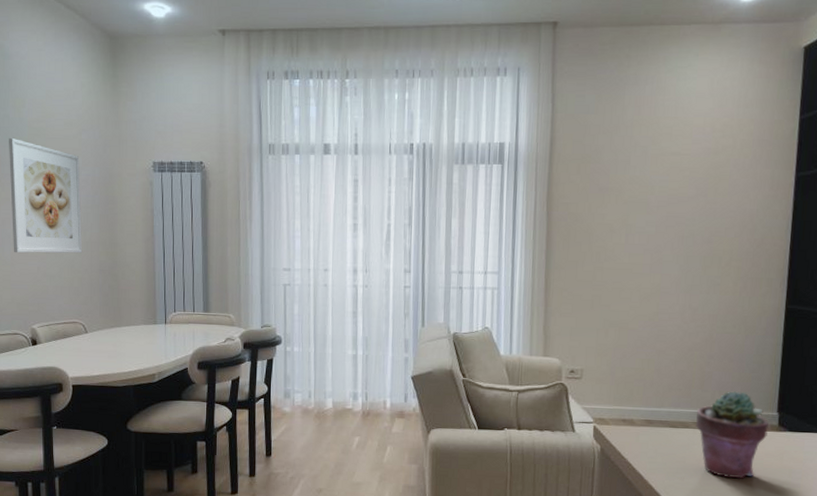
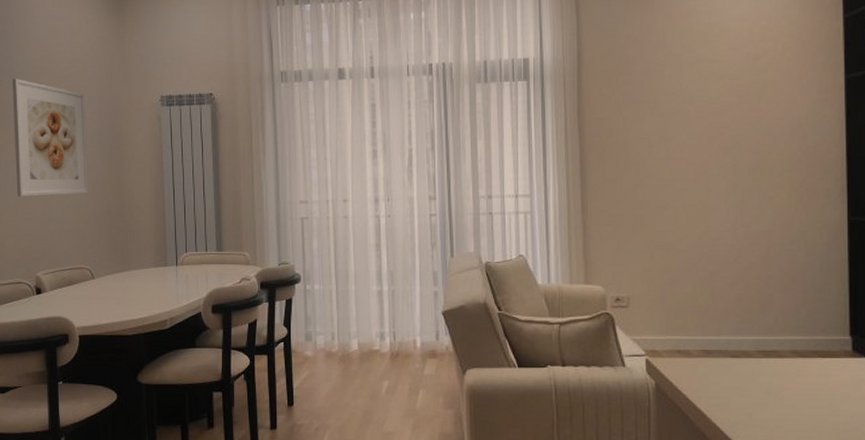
potted succulent: present [695,391,770,479] -> none [758,314,842,413]

